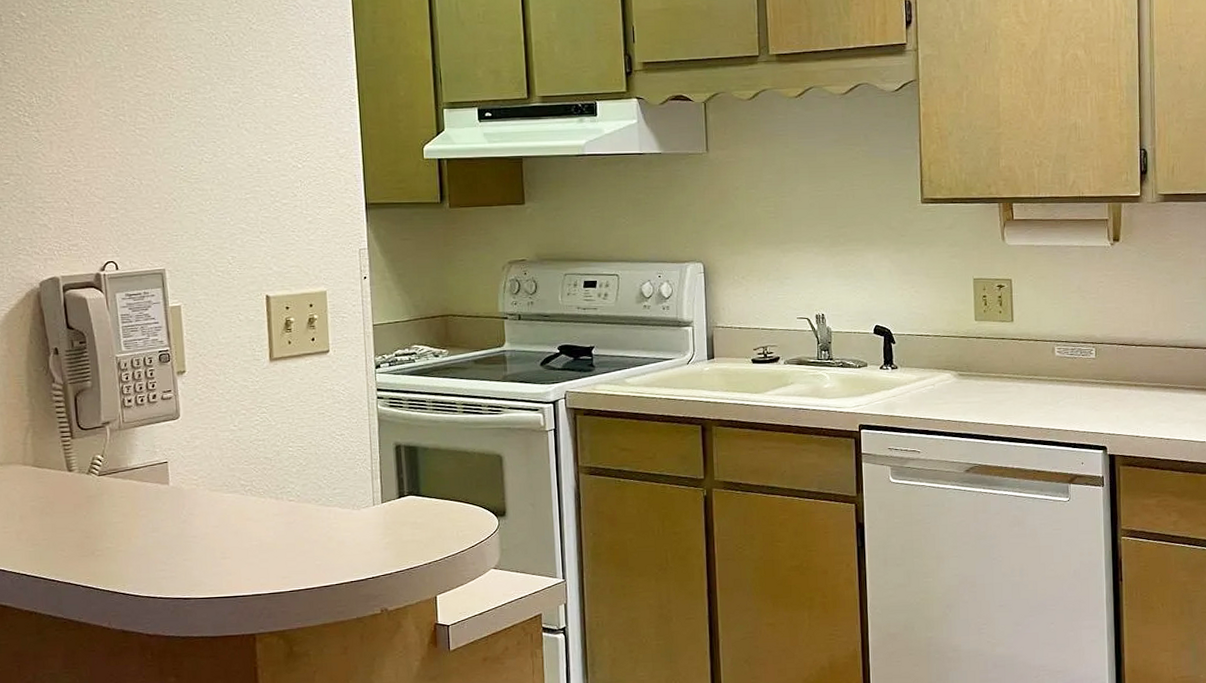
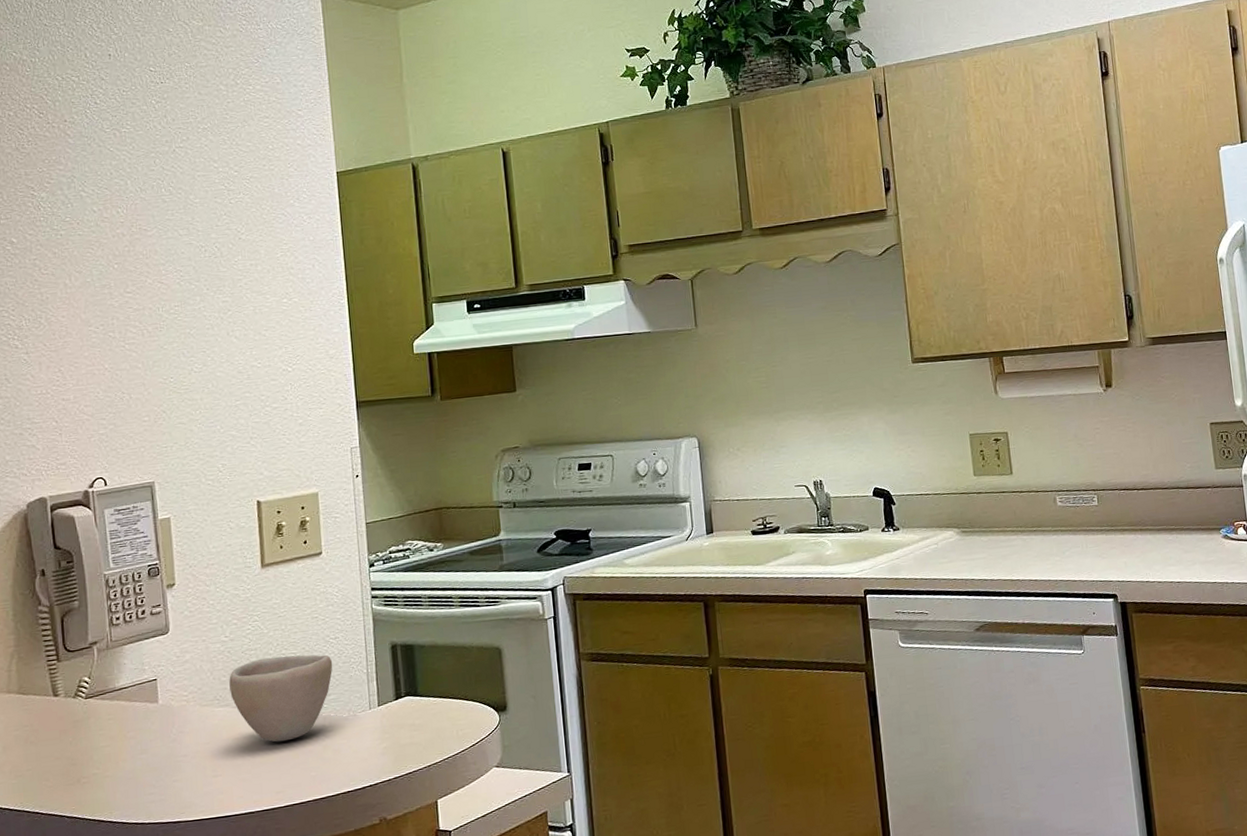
cup: none [237,448,339,530] -> present [229,654,333,742]

